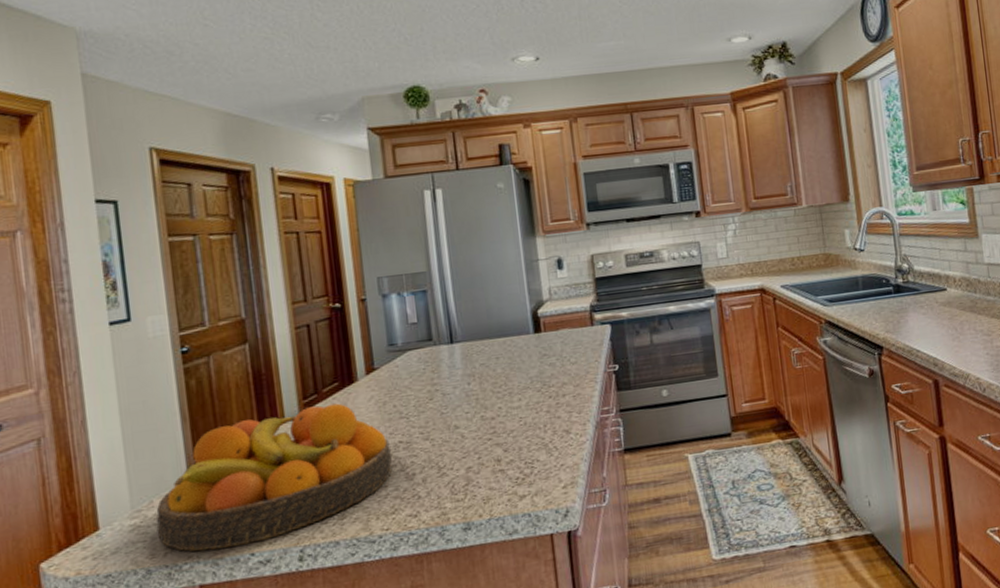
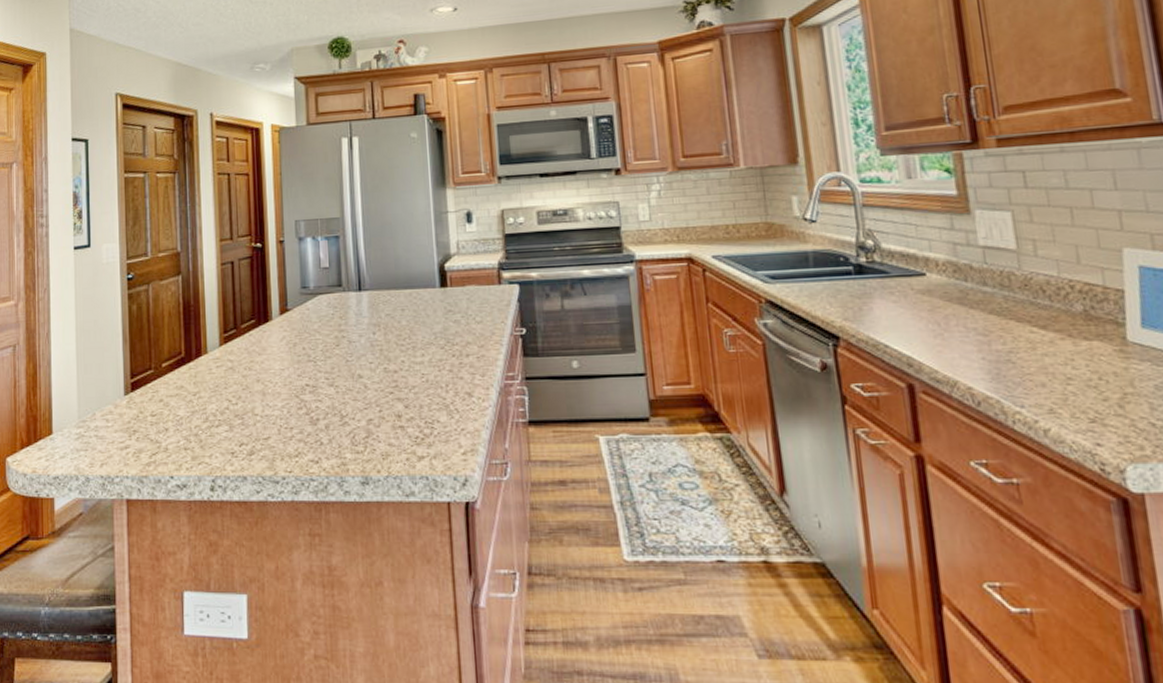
fruit bowl: present [156,403,393,552] -> none [96,340,299,467]

